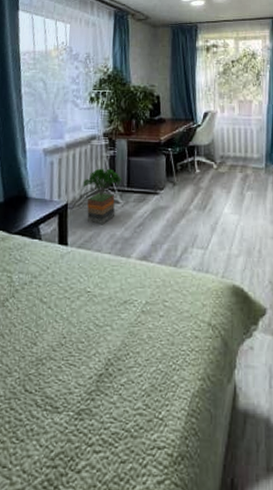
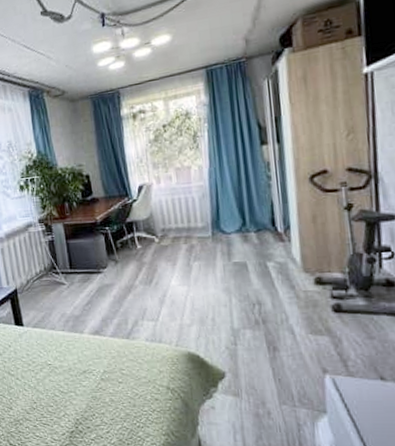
potted tree: present [83,168,122,225] -> none [27,253,64,306]

